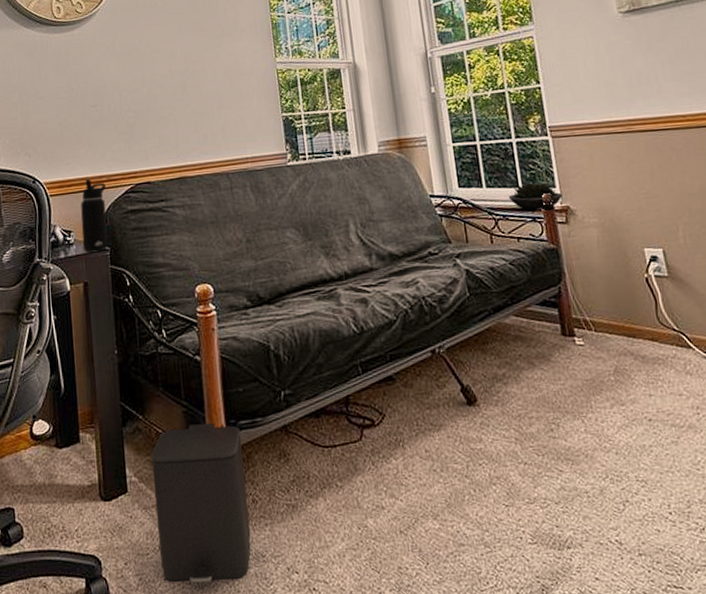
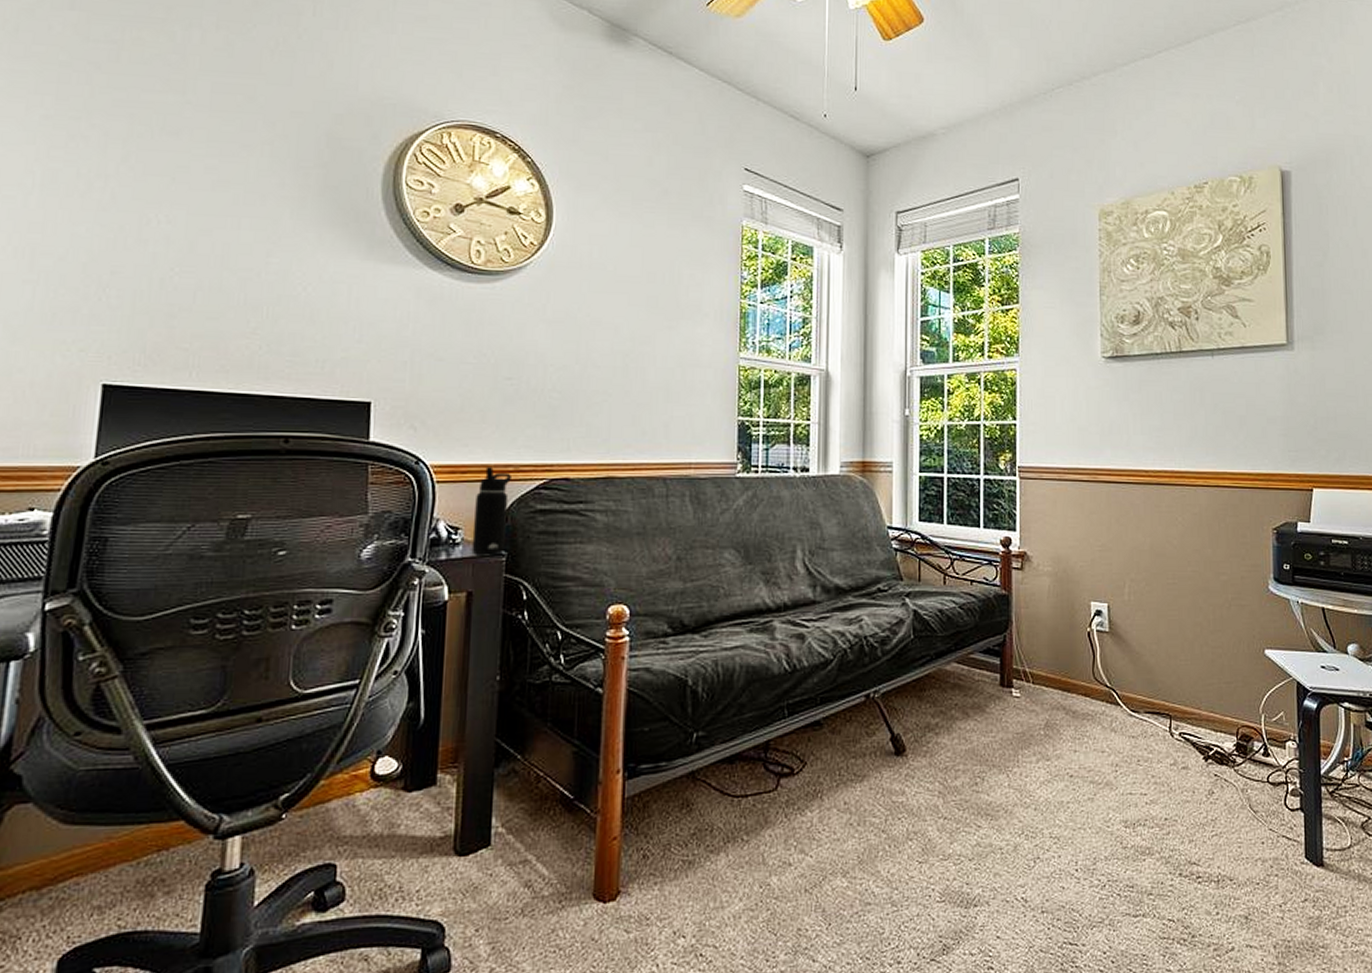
pedal bin: present [151,423,251,584] -> none [522,767,640,952]
succulent plant: present [508,181,562,211] -> none [967,522,1021,553]

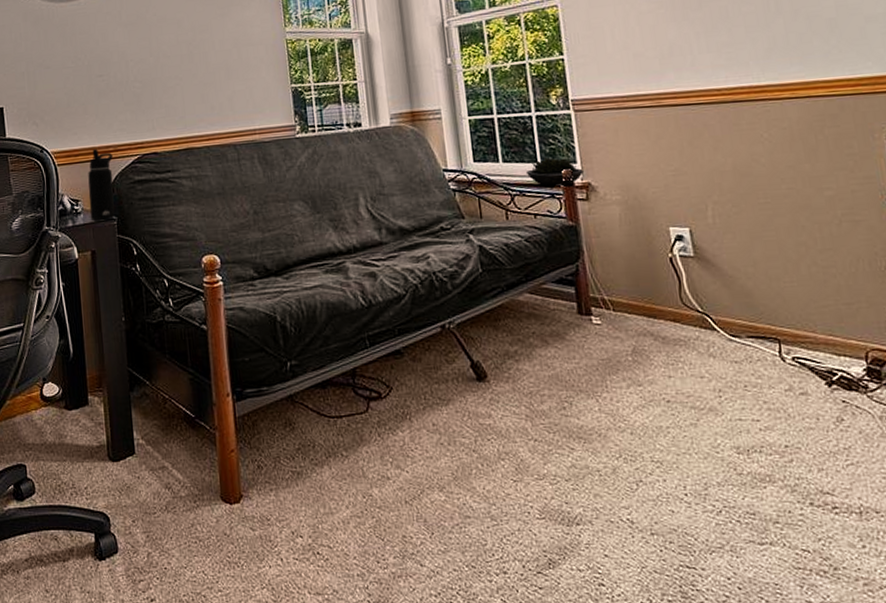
succulent plant: none [967,522,1021,553] -> present [525,156,584,187]

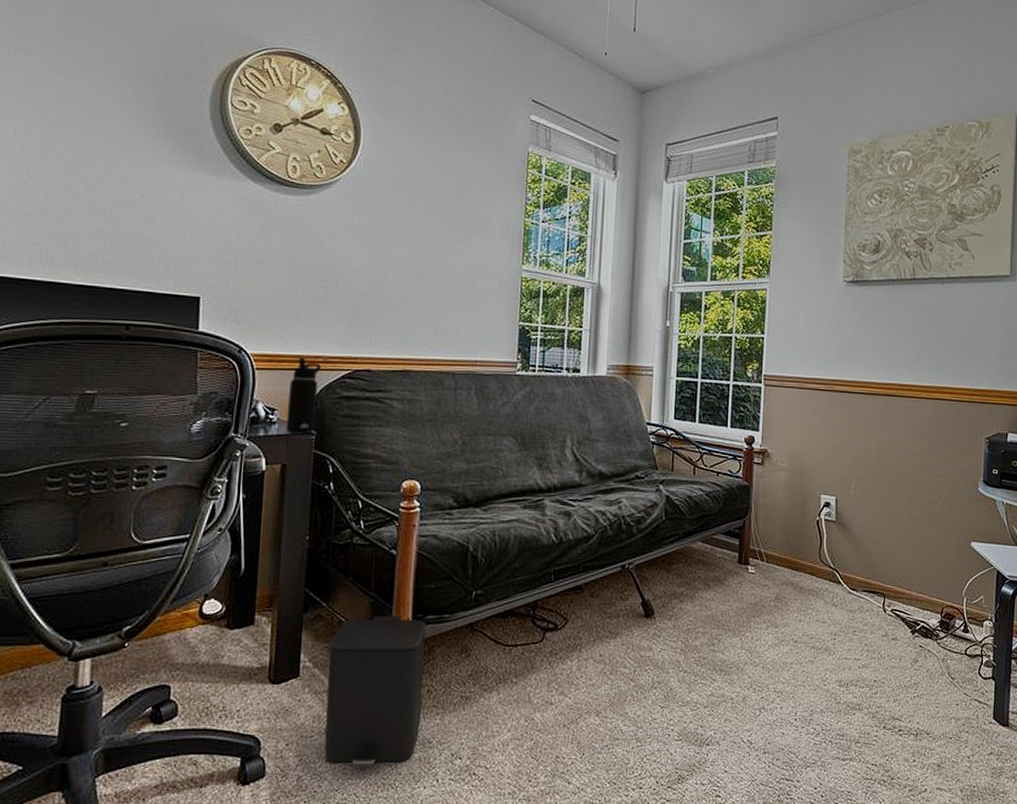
pedal bin: none [158,391,256,543] -> present [325,616,427,766]
succulent plant: present [525,156,584,187] -> none [716,422,763,450]

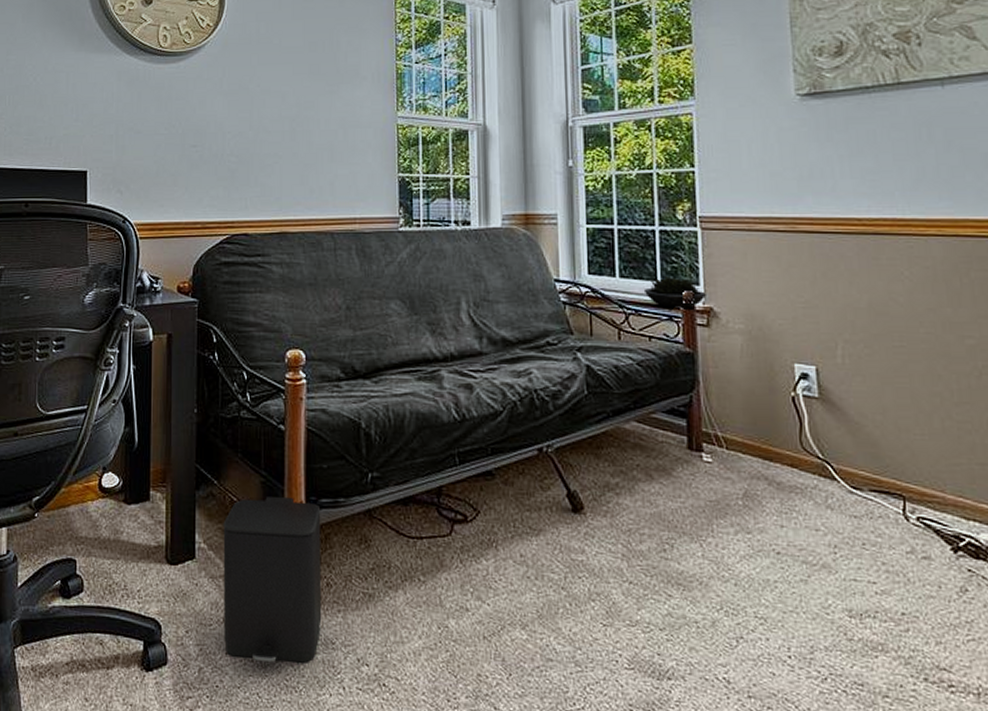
water bottle: present [286,357,322,434] -> none [170,224,201,302]
succulent plant: none [716,422,763,450] -> present [643,275,706,308]

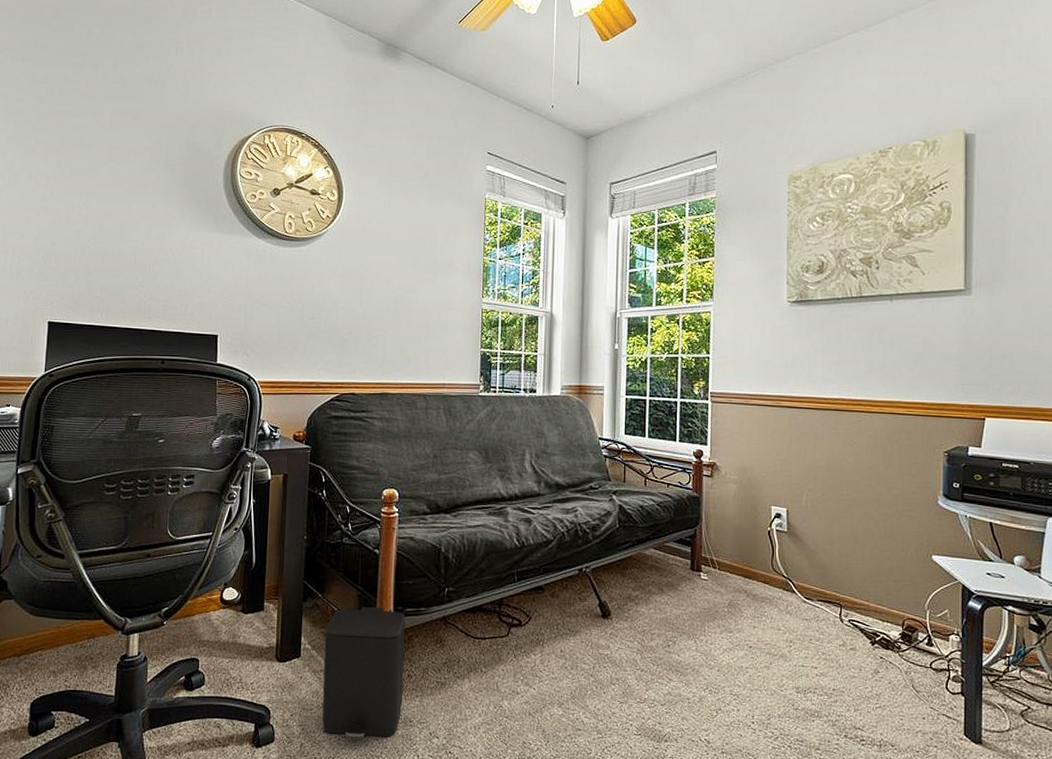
succulent plant: present [643,275,706,308] -> none [665,437,711,463]

